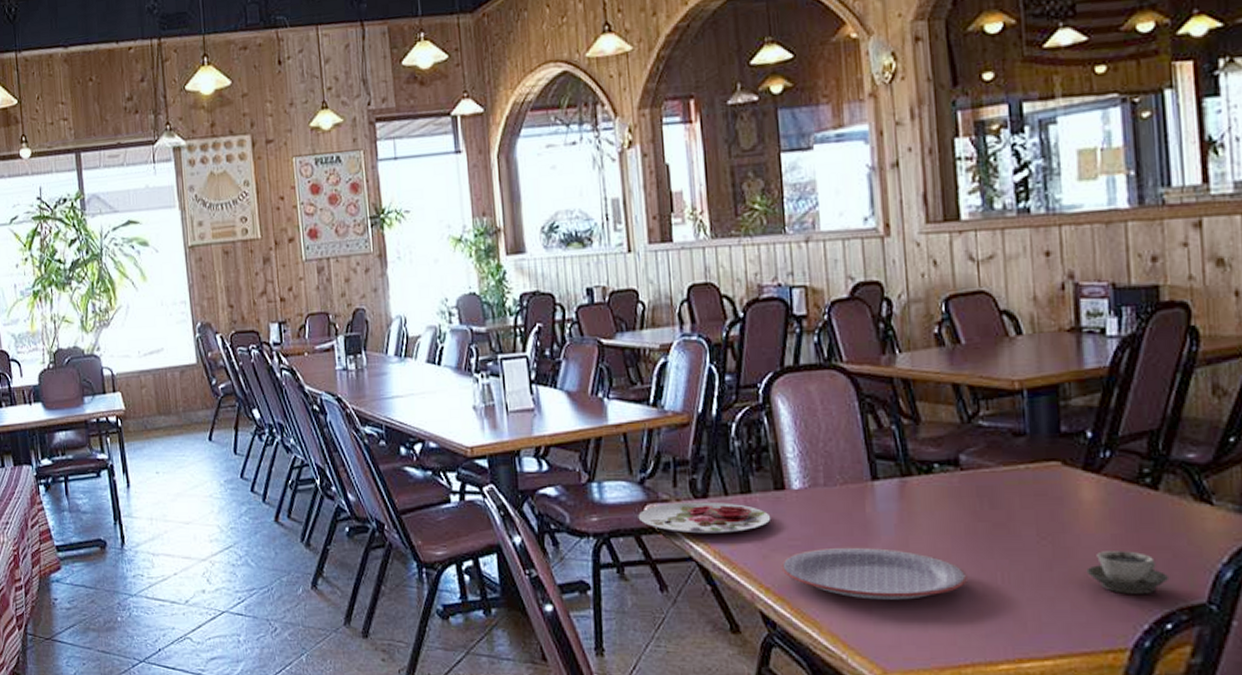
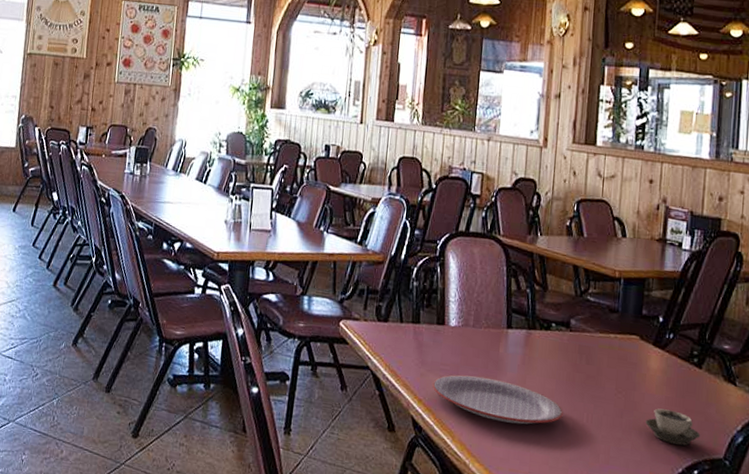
plate: present [638,501,771,534] -> none [334,321,431,352]

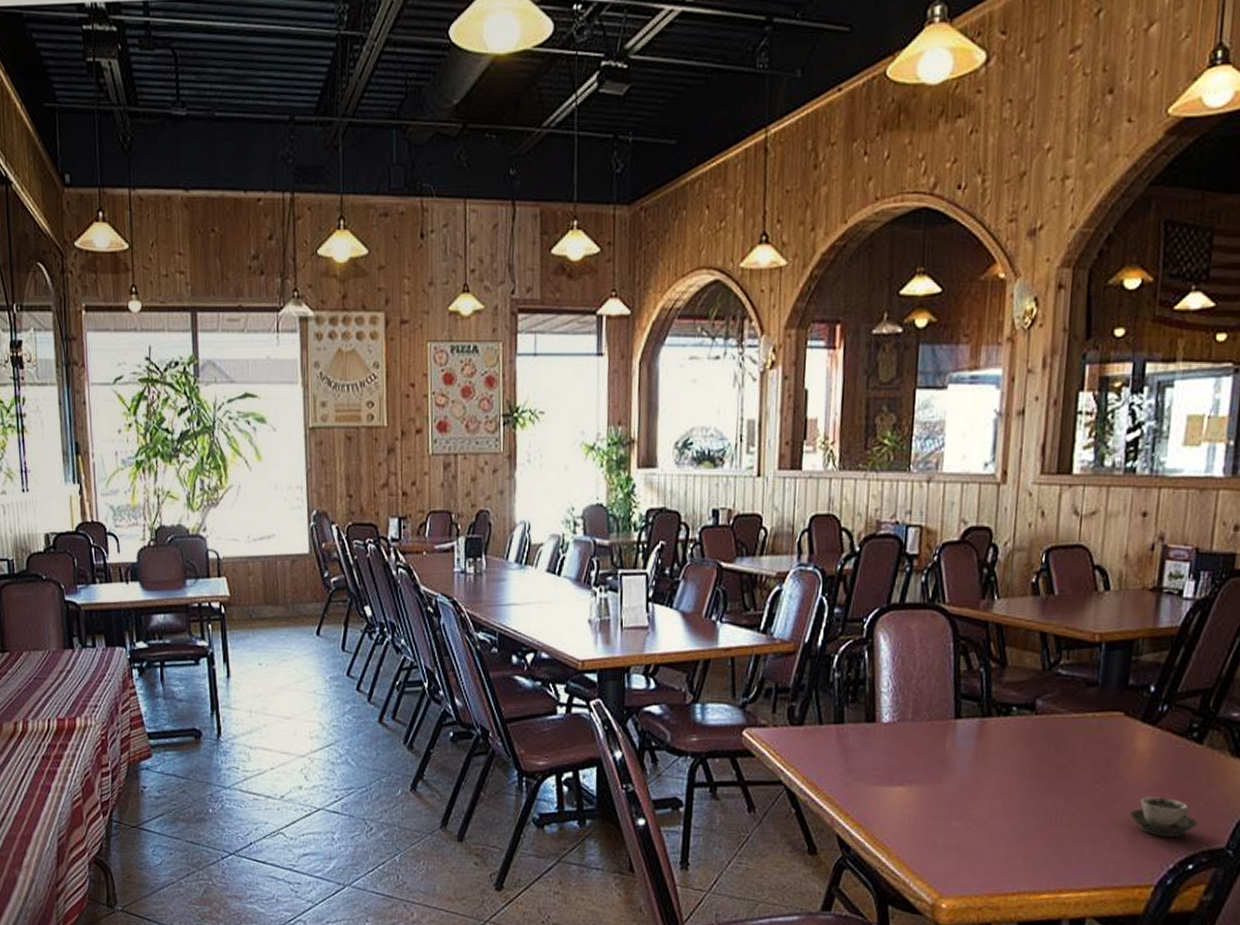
plate: present [432,374,563,425] -> none [862,779,1026,832]

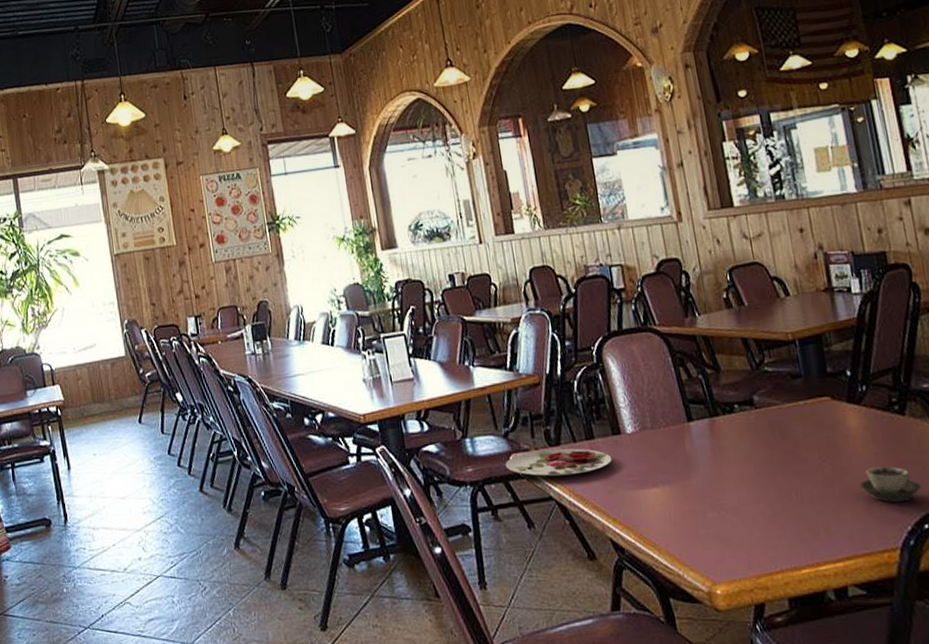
plate: none [735,728,859,760] -> present [505,448,612,477]

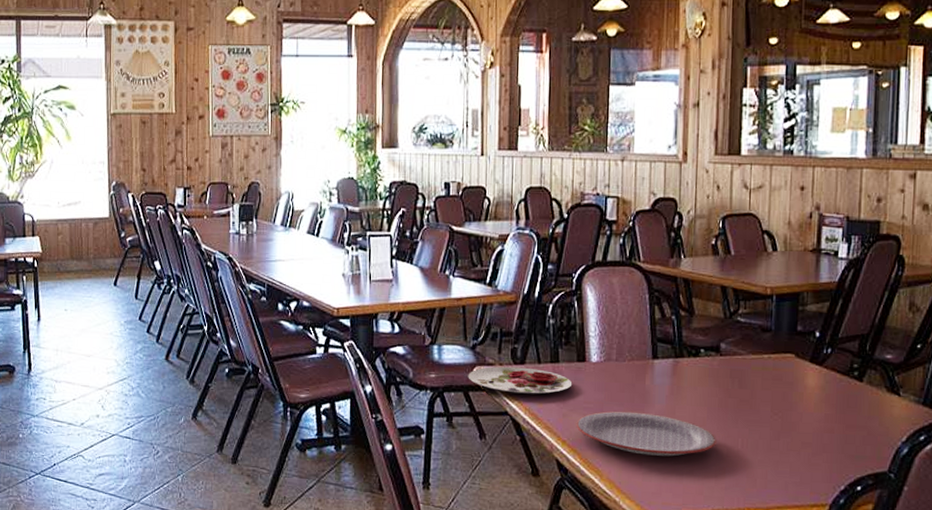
plate: none [623,478,770,522] -> present [576,411,716,457]
cup: present [859,466,922,503] -> none [804,427,863,463]

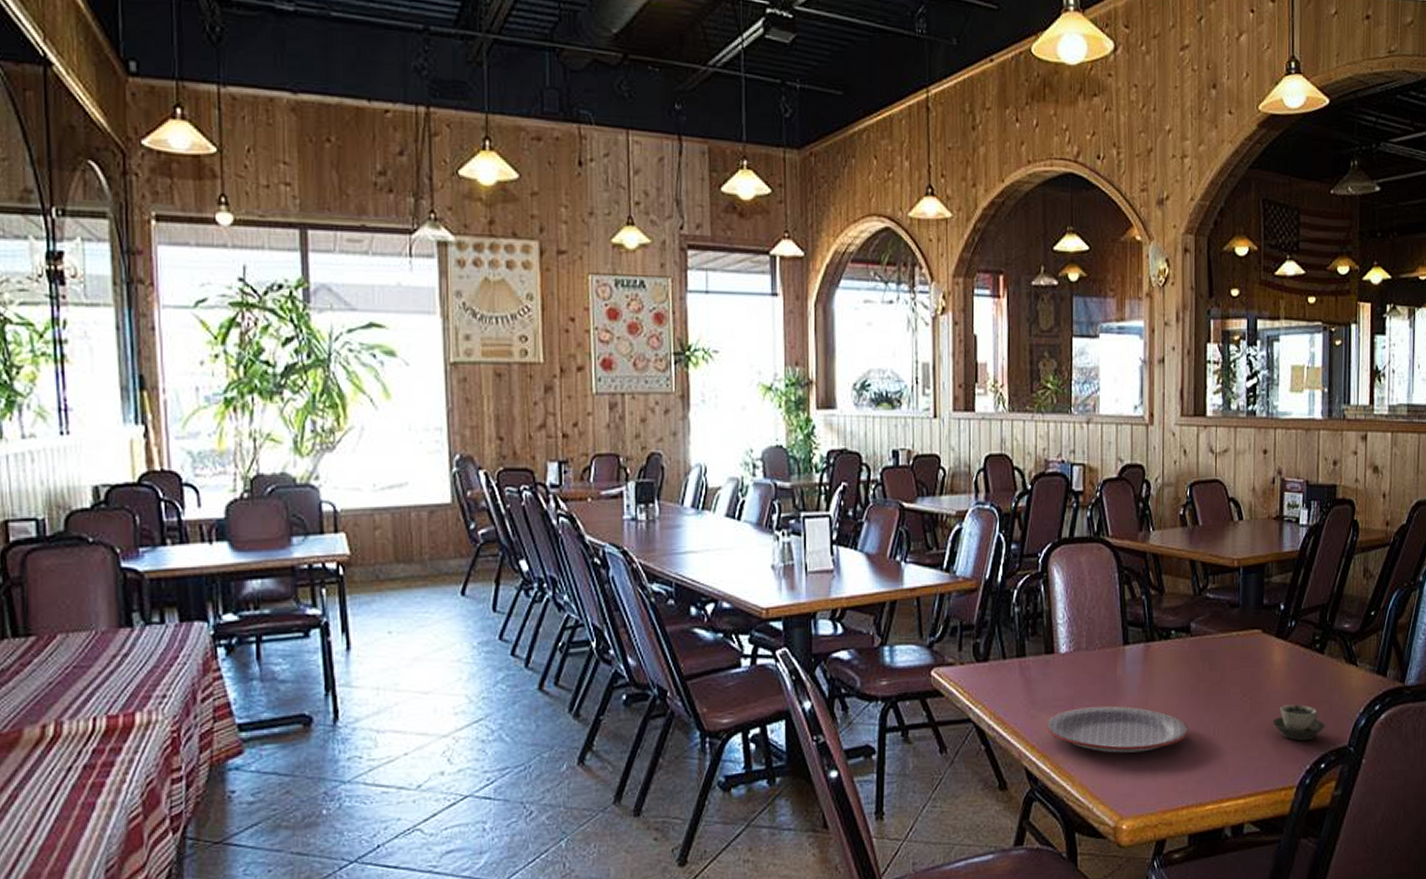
plate: present [468,366,573,394] -> none [925,665,1041,696]
cup: none [804,427,863,463] -> present [1272,704,1326,741]

